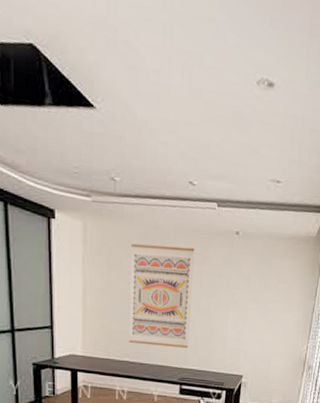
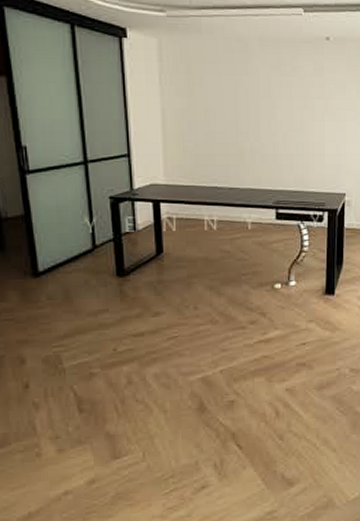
wall art: present [129,243,195,349] -> none [211,57,283,168]

